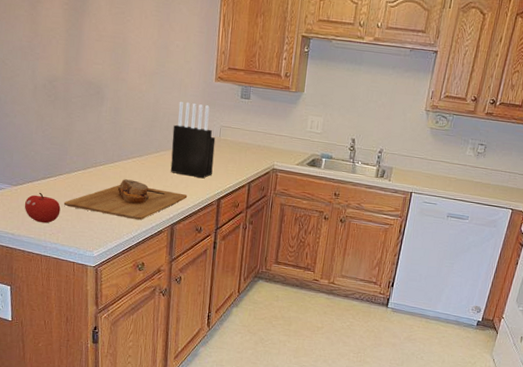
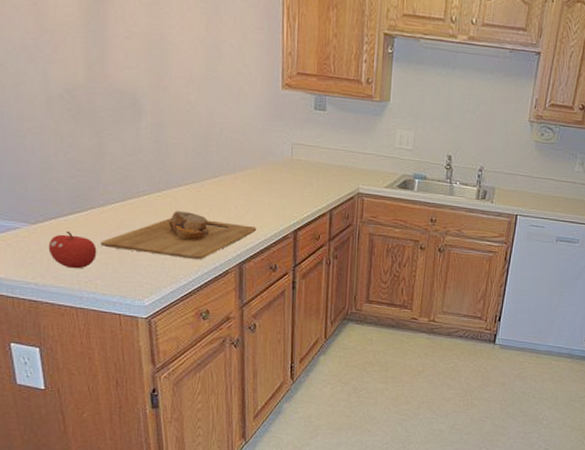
knife block: present [170,101,216,179] -> none [233,114,287,207]

